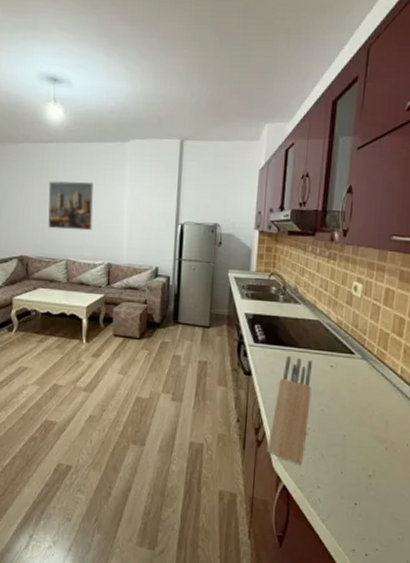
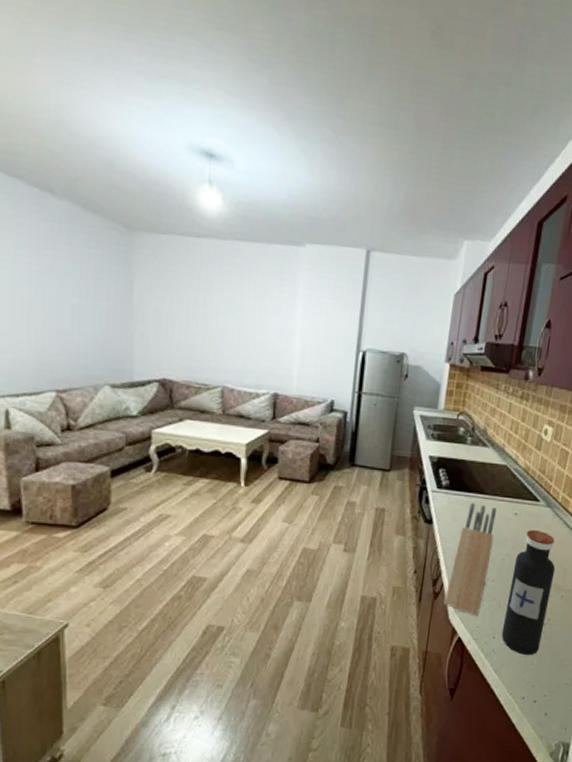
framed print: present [47,181,94,231] -> none [198,287,258,353]
water bottle: none [326,381,377,507] -> present [501,529,556,656]

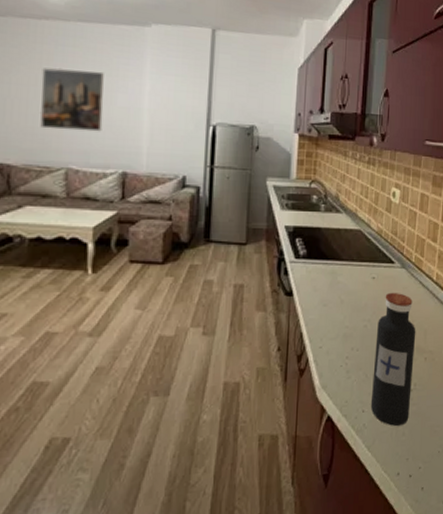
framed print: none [198,287,258,353] -> present [39,68,104,132]
knife block: present [444,502,497,617] -> none [310,270,355,391]

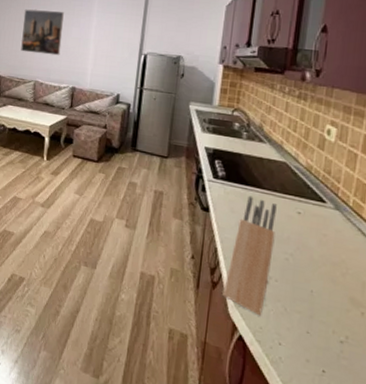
knife block: none [310,270,355,391] -> present [222,195,277,317]
water bottle: present [370,292,416,427] -> none [288,232,351,376]

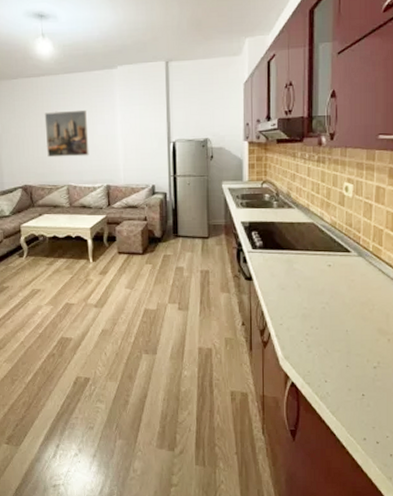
knife block: present [222,195,277,317] -> none [273,258,312,362]

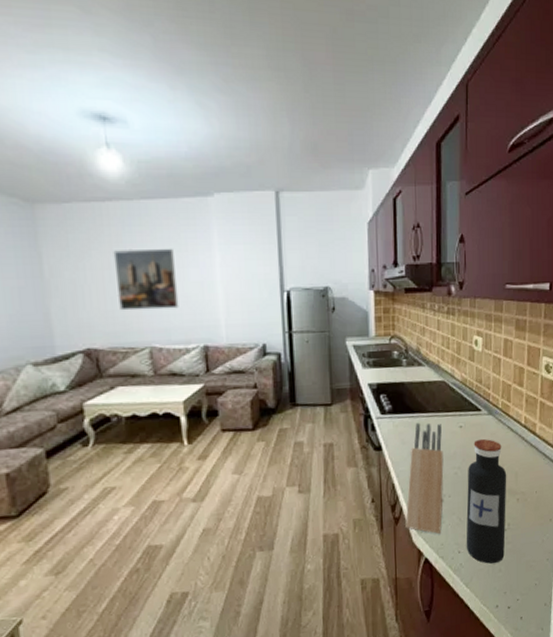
knife block: none [273,258,312,362] -> present [405,422,444,535]
water bottle: none [333,278,377,398] -> present [466,438,507,564]

